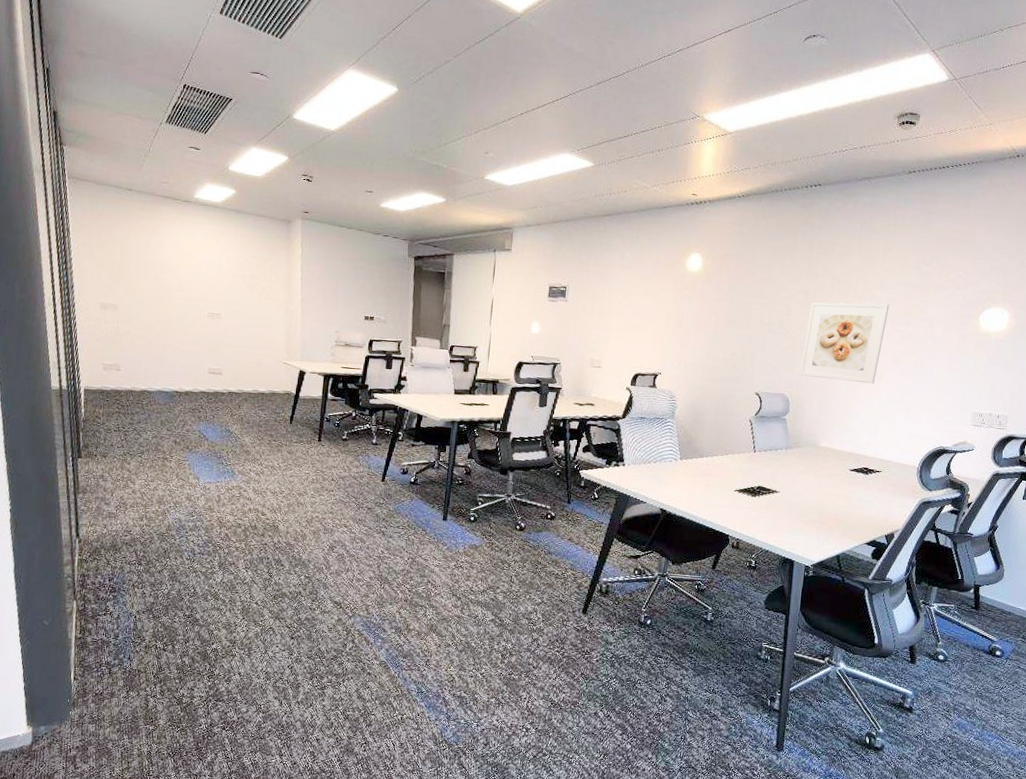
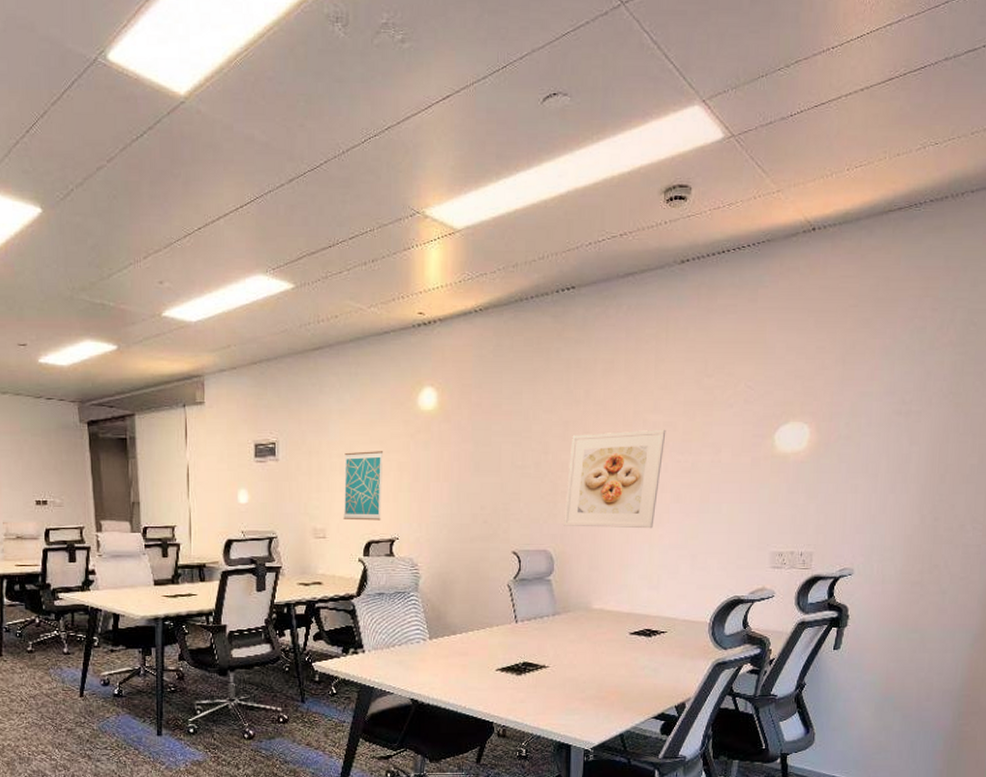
wall art: none [617,299,655,358] -> present [343,451,384,521]

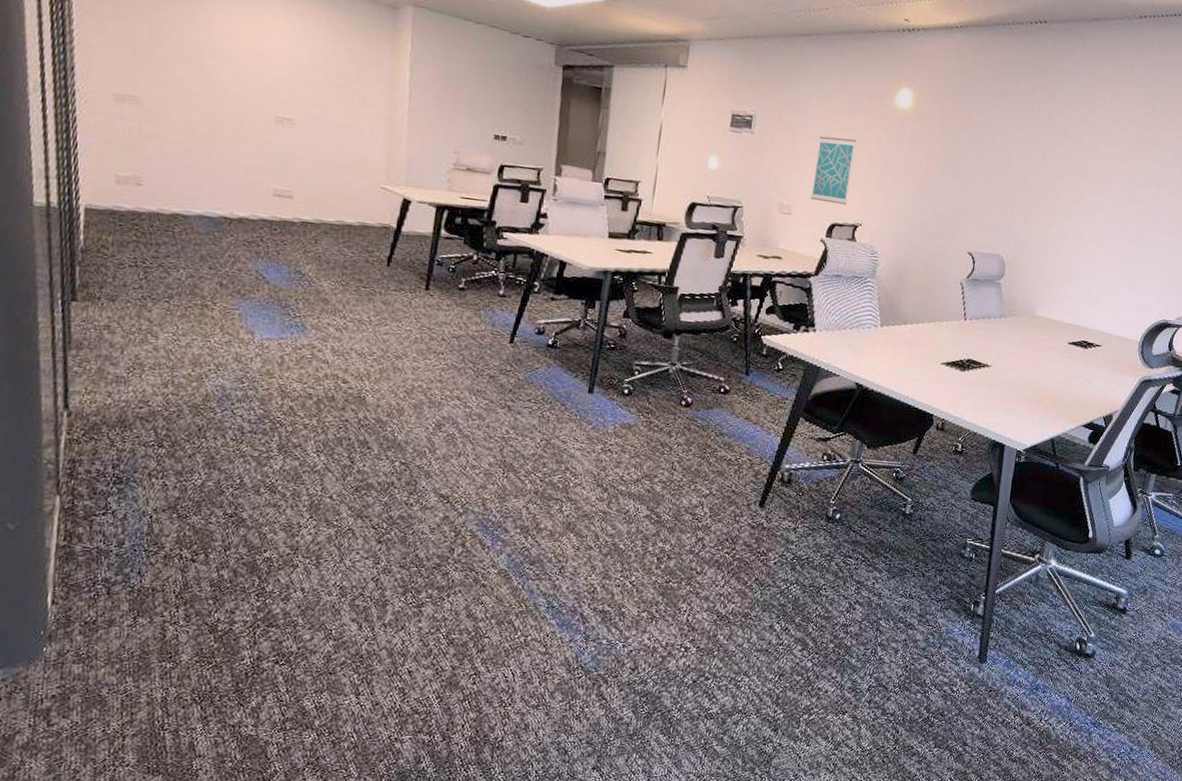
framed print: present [564,429,666,529] -> none [1017,152,1115,248]

